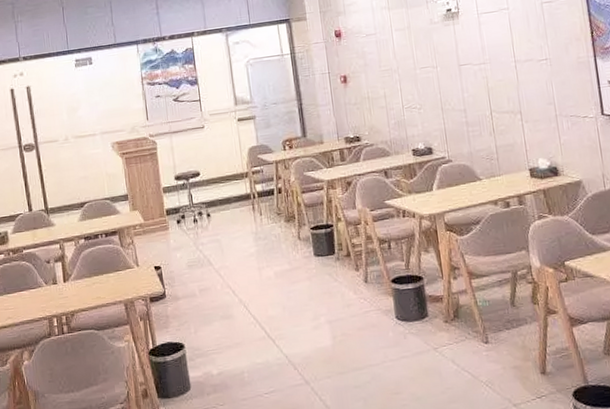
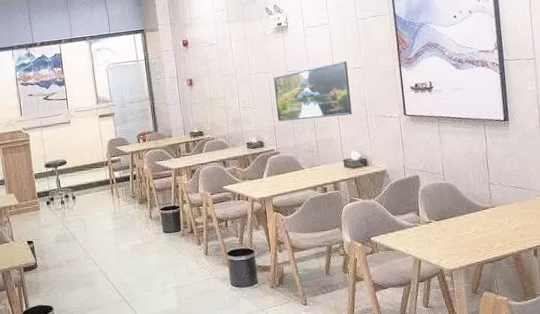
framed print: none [443,52,539,124] -> present [274,61,352,122]

